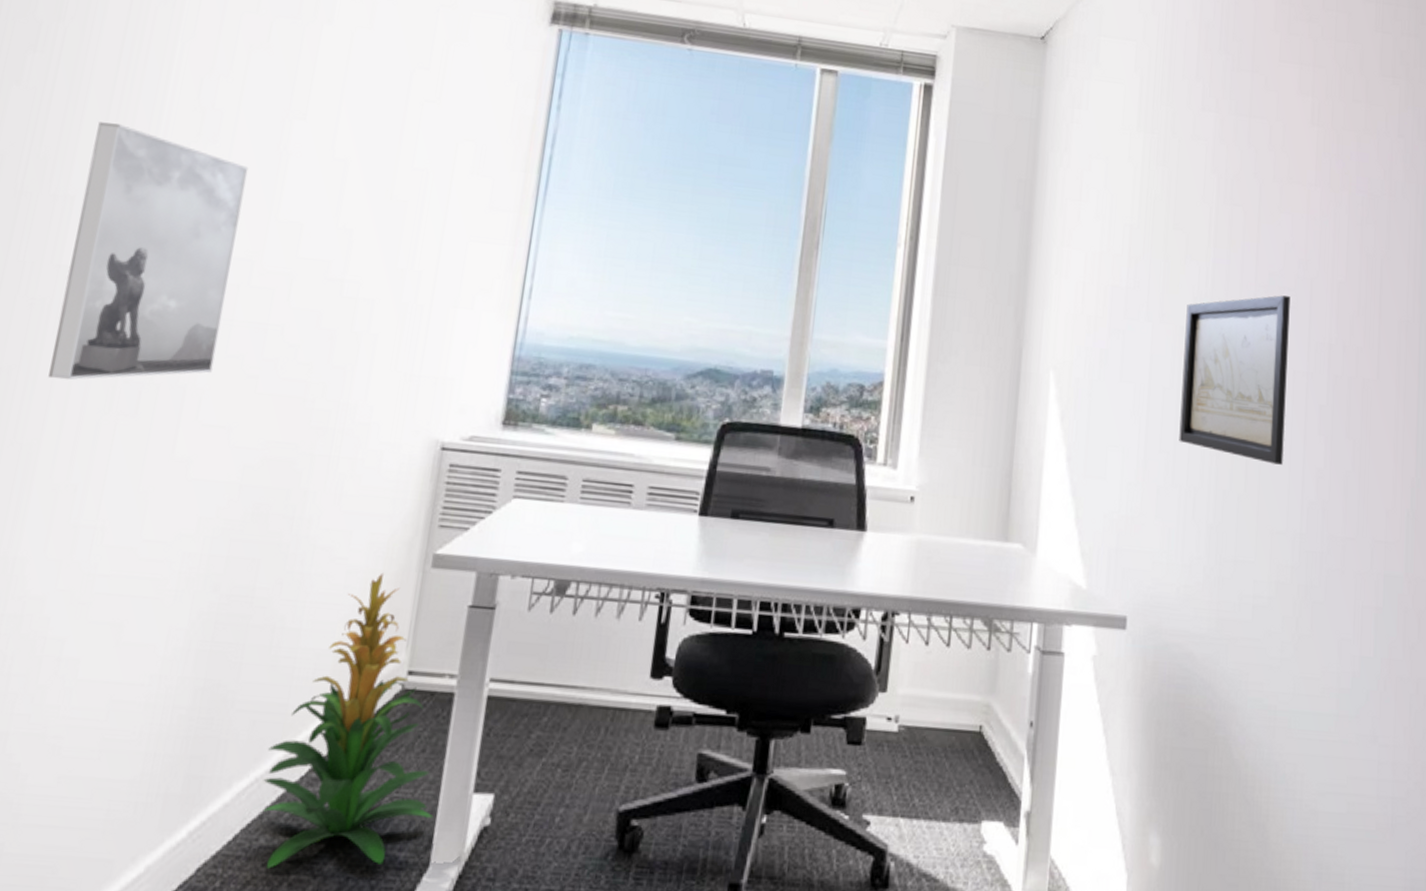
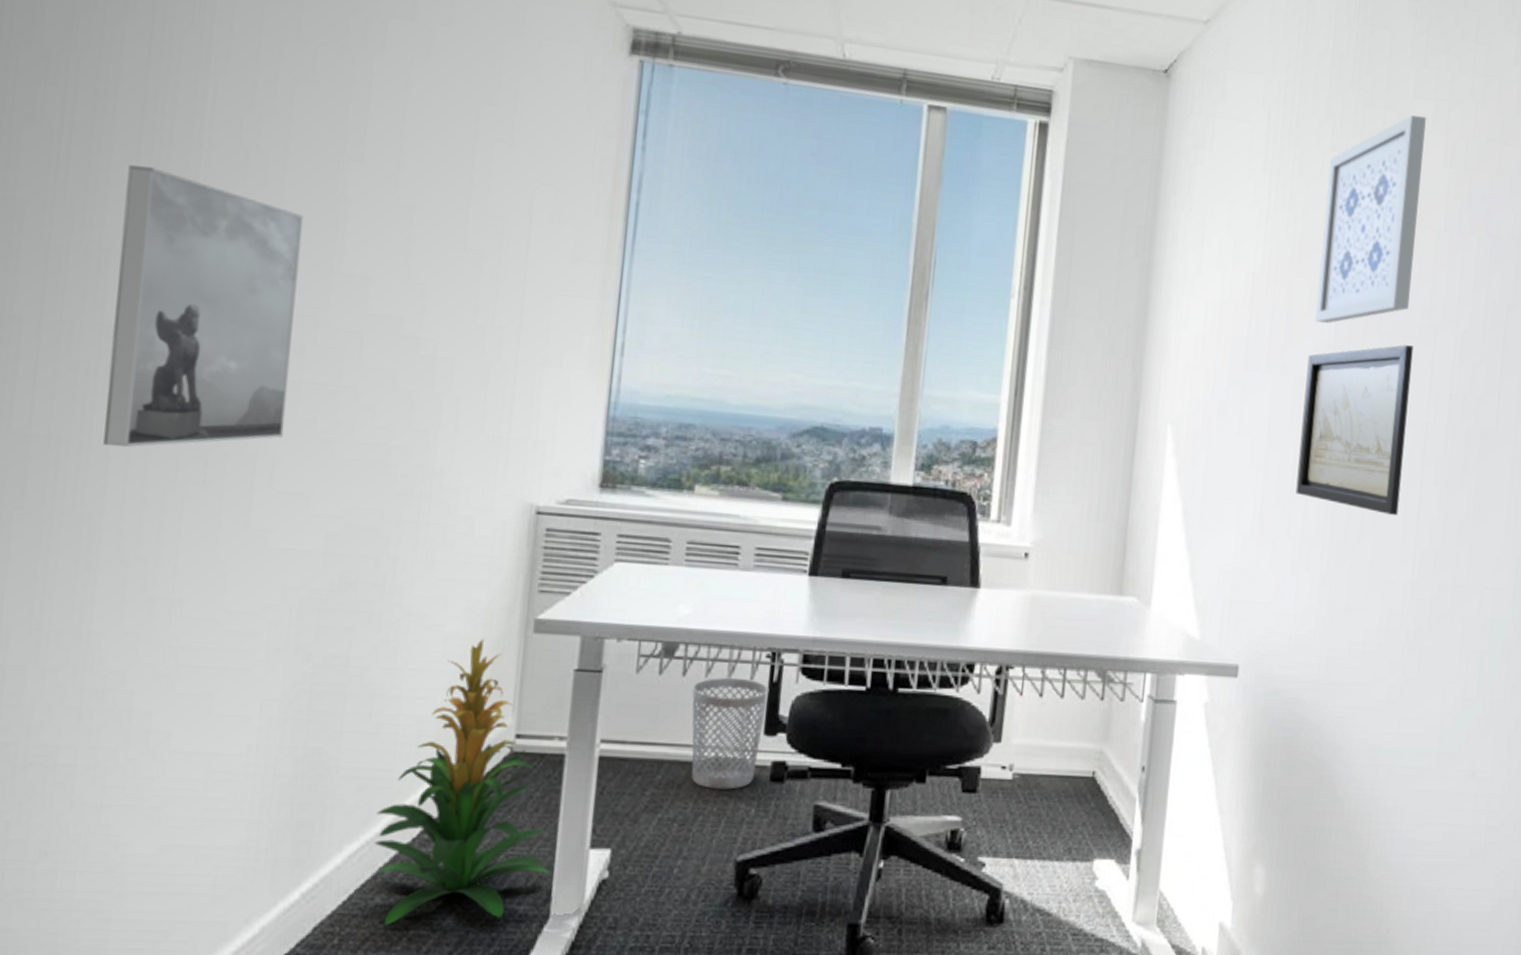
wastebasket: none [577,617,657,734] -> present [691,677,770,790]
wall art: none [1193,78,1292,274] -> present [1315,115,1426,323]

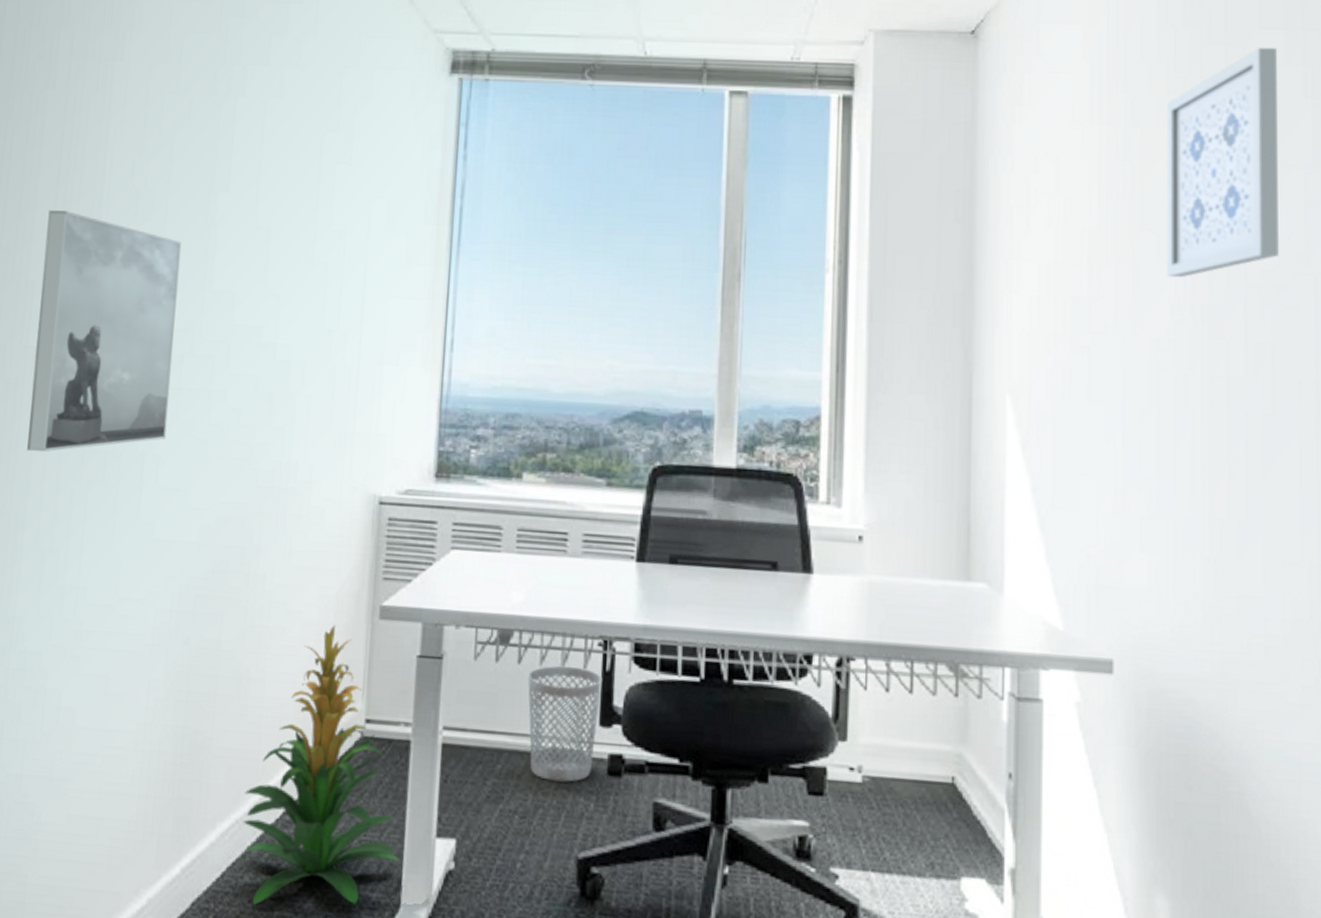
wall art: present [1295,345,1413,515] -> none [1163,295,1292,488]

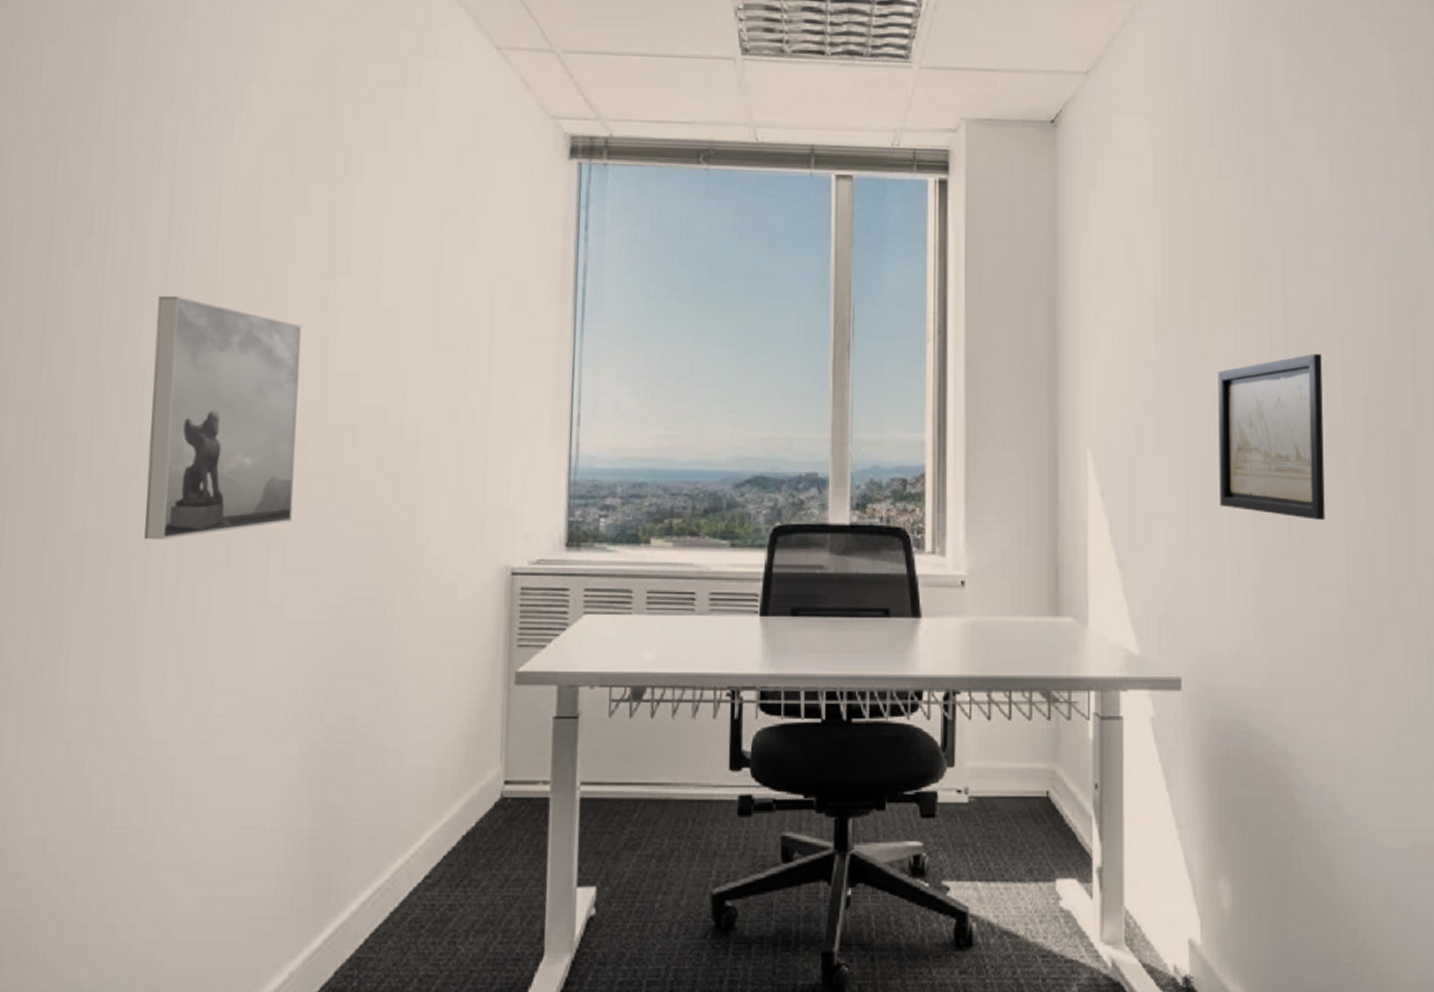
indoor plant: present [243,625,400,905] -> none [384,693,543,967]
wastebasket: present [528,665,603,782] -> none [661,716,732,825]
wall art: none [1163,295,1292,488] -> present [1218,354,1325,520]
wall art: present [1167,47,1279,278] -> none [1219,136,1312,340]

